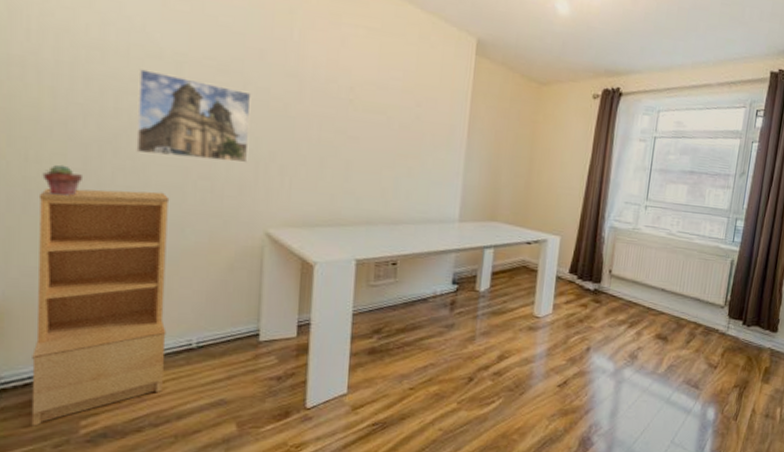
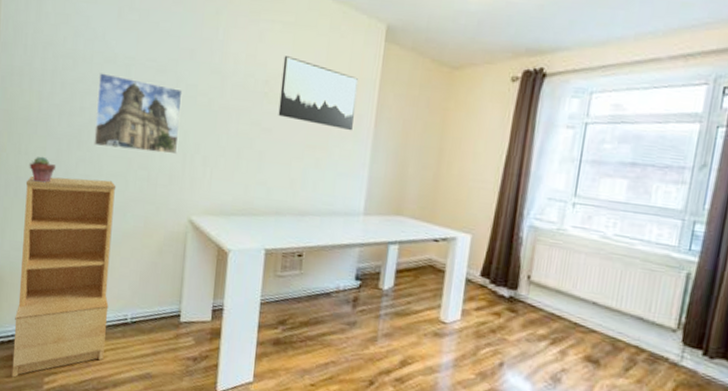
wall art: none [365,63,451,141] -> present [278,56,359,131]

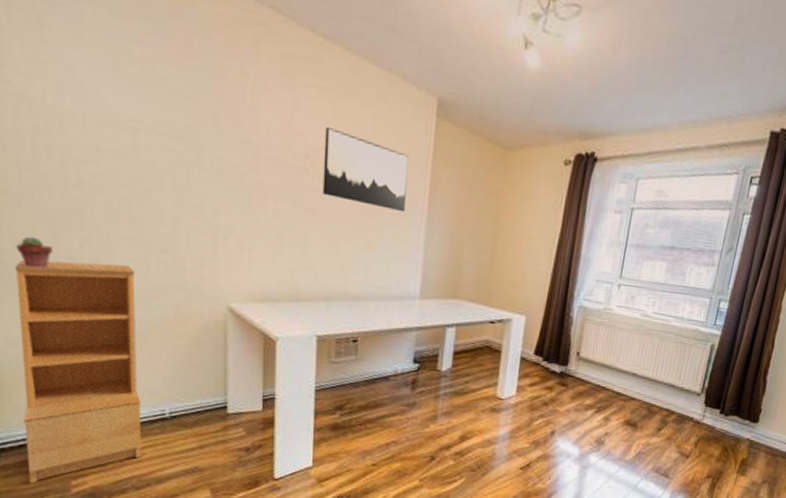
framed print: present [94,73,183,155] -> none [96,137,207,236]

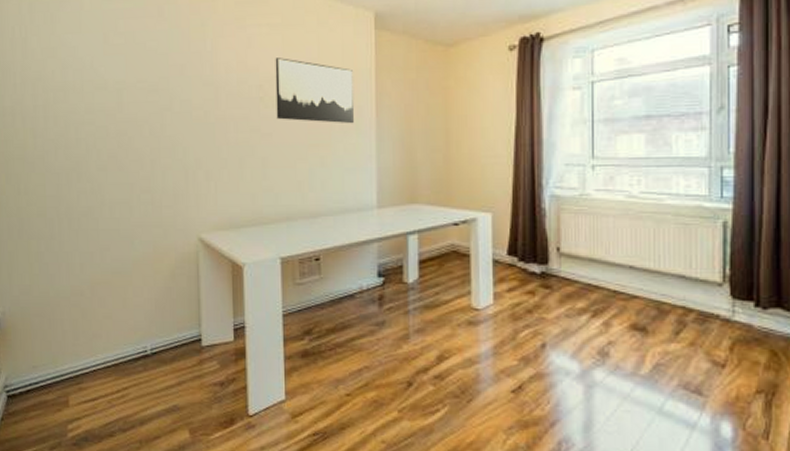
bookshelf: present [14,259,141,484] -> none [28,209,127,429]
potted succulent: present [16,236,54,268] -> none [30,194,58,220]

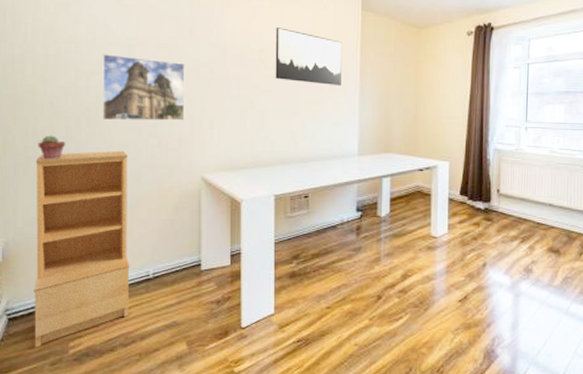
bookshelf: none [28,209,127,429] -> present [34,150,130,348]
potted succulent: none [30,194,58,220] -> present [38,135,66,159]
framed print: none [91,101,179,176] -> present [102,54,185,121]

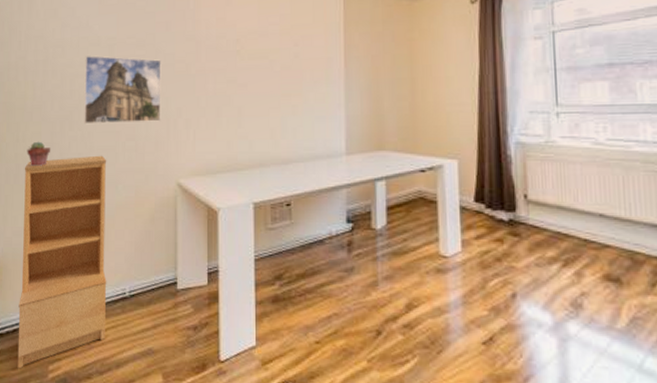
wall art: present [275,27,343,86] -> none [251,14,324,75]

